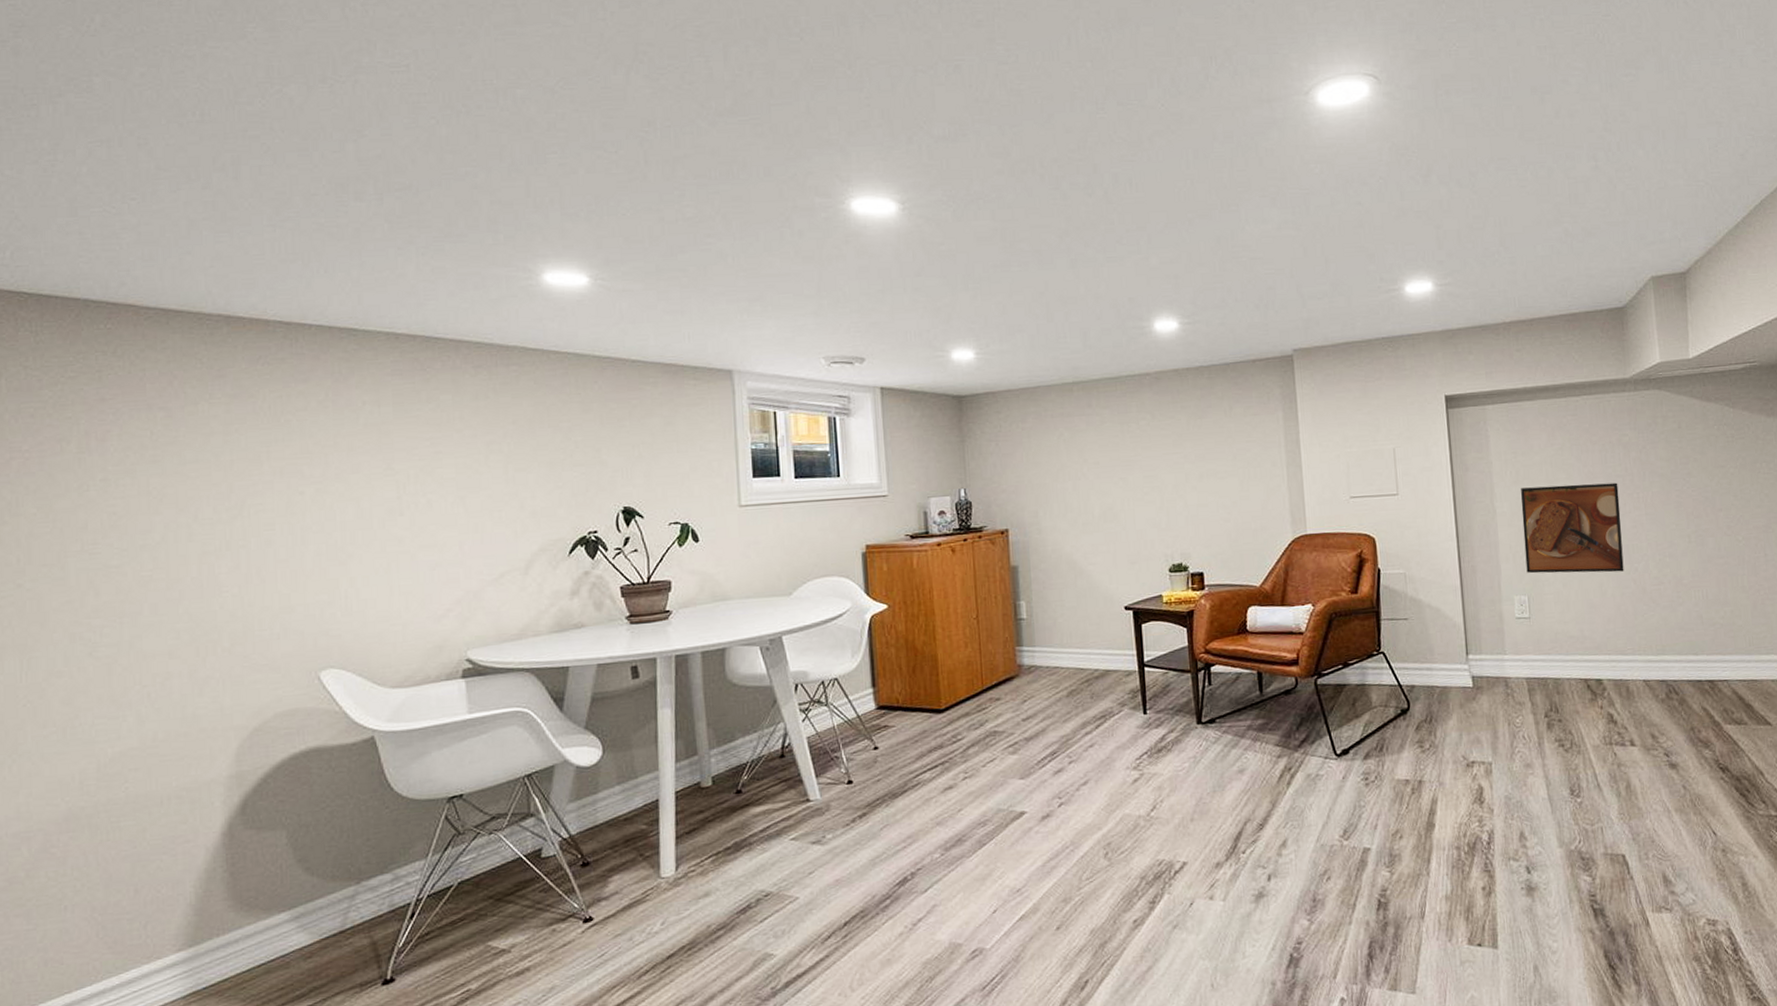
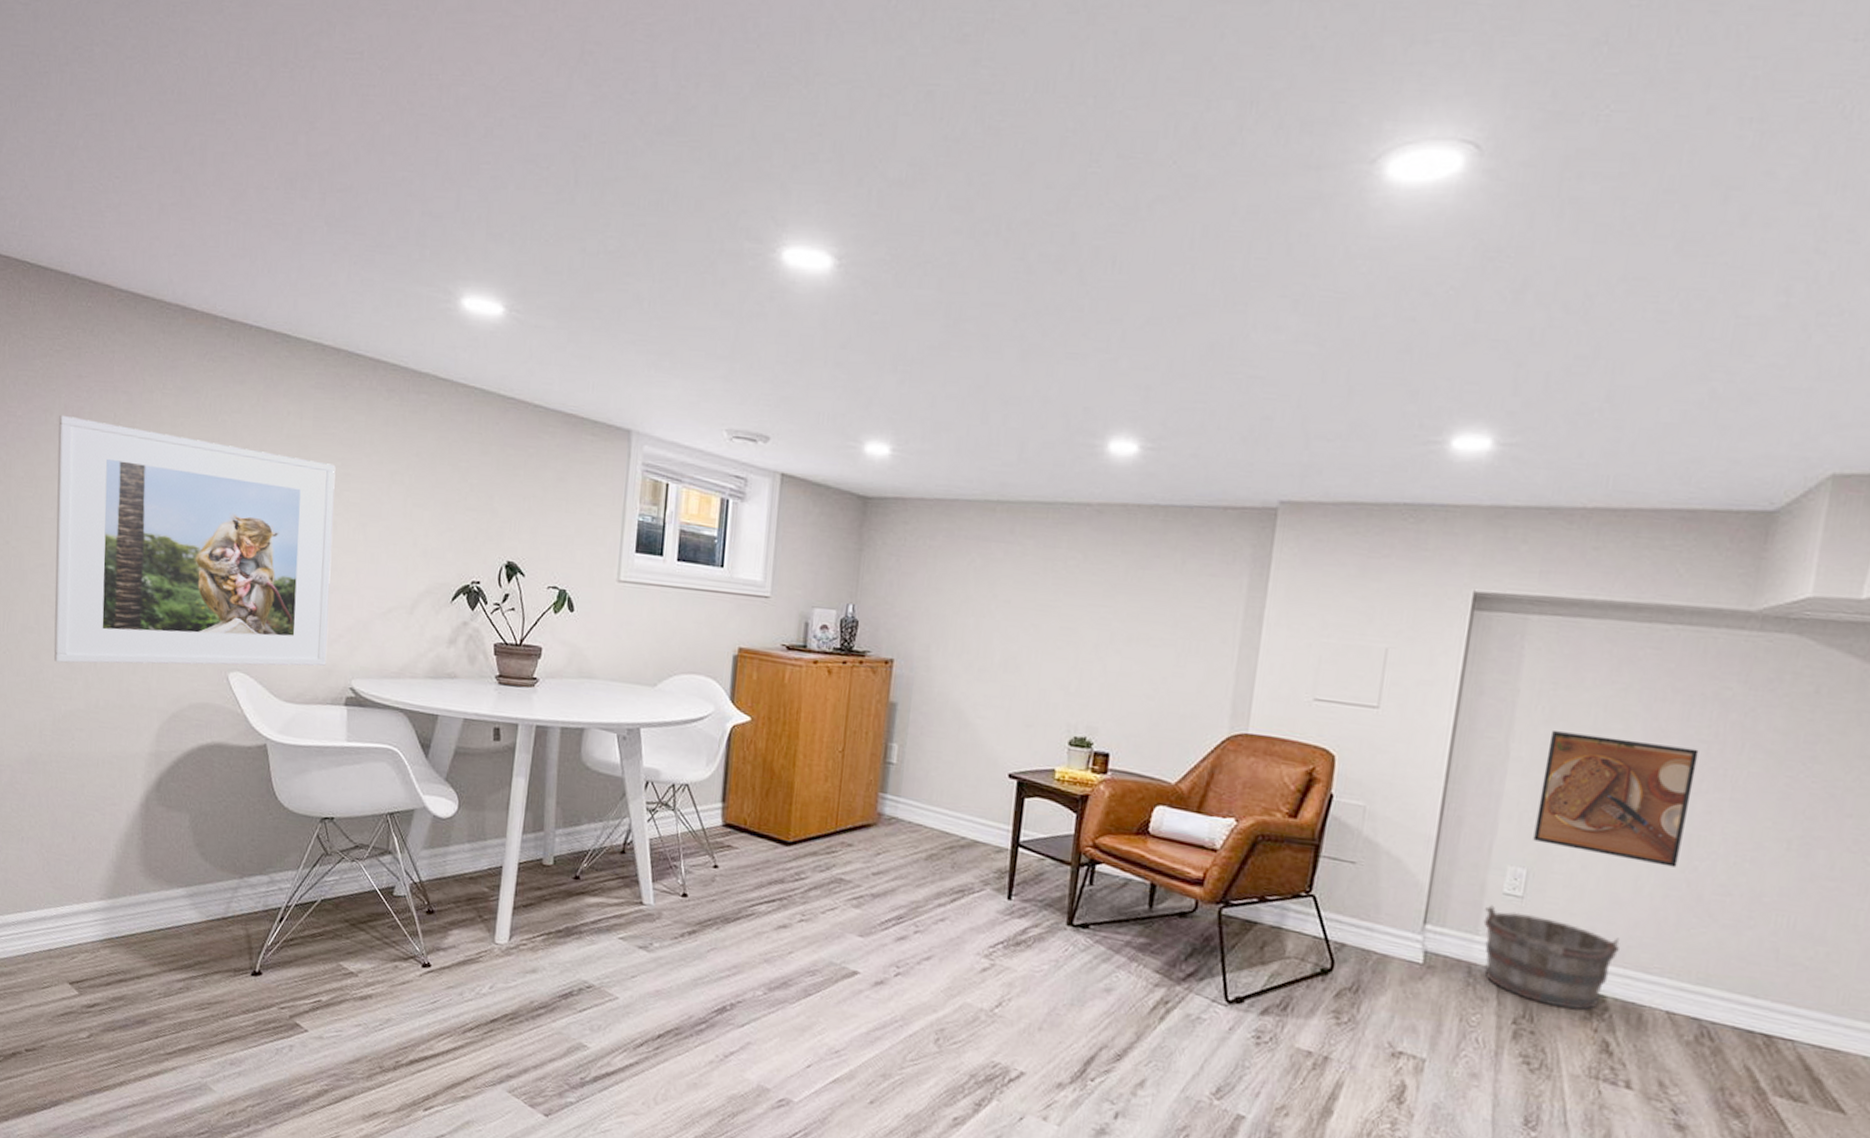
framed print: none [79,441,436,702] -> present [53,415,336,666]
bucket: none [1506,629,1602,696] -> present [1483,905,1619,1010]

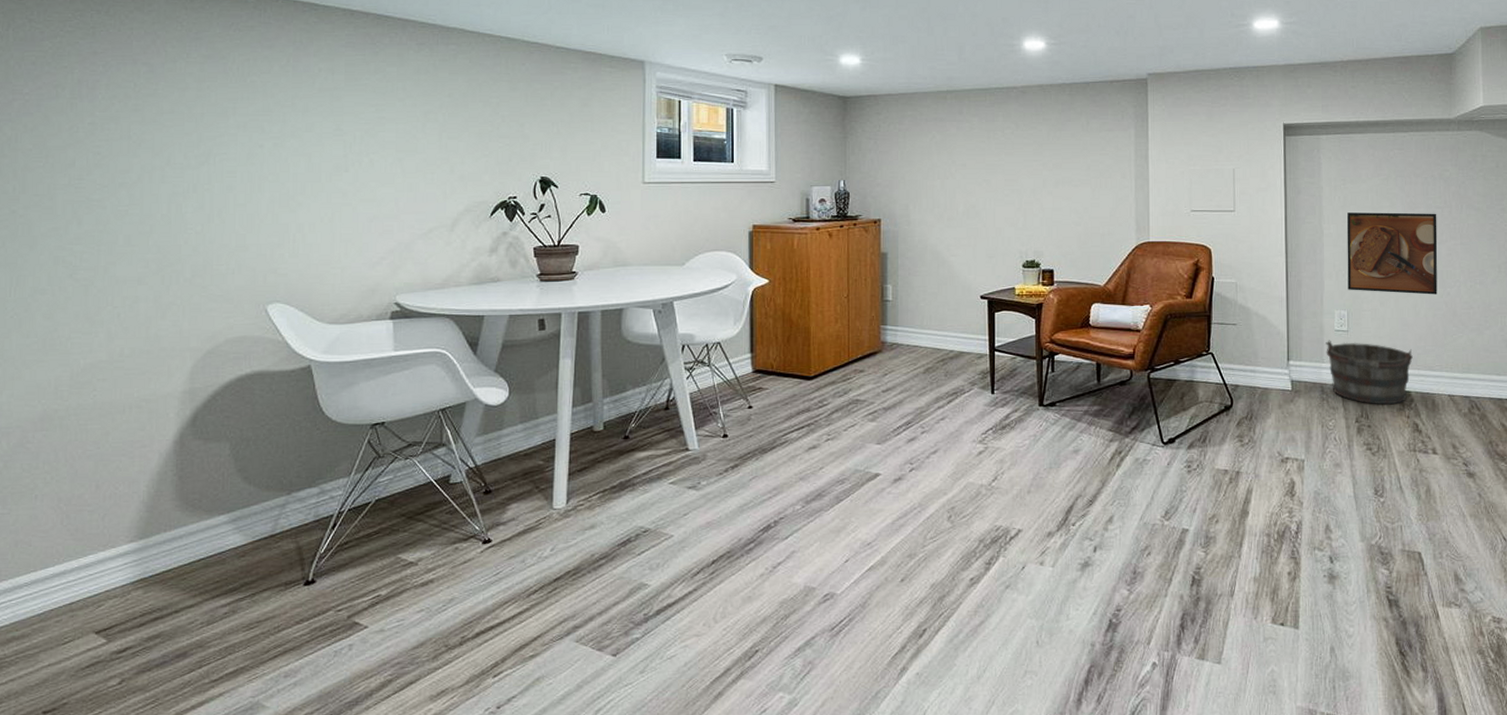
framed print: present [53,415,336,666] -> none [70,88,370,319]

